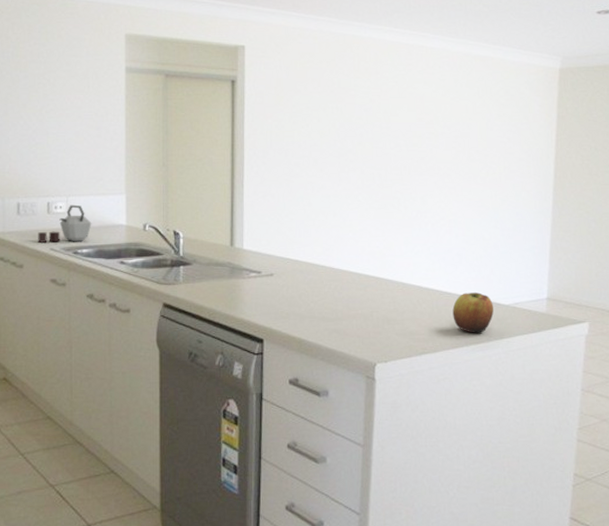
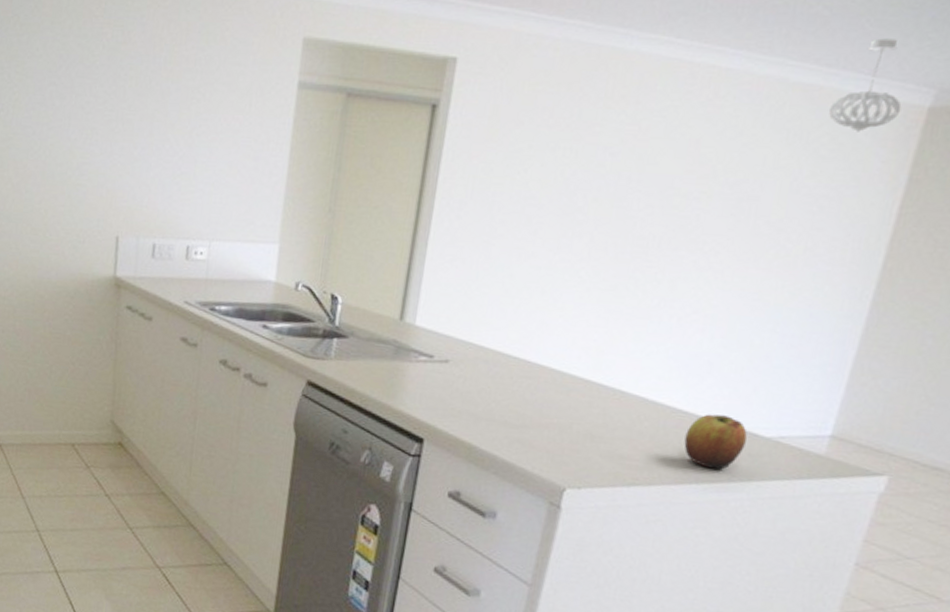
kettle: present [38,204,92,243] -> none [171,251,235,296]
pendant light: none [501,25,543,87] -> present [829,38,902,132]

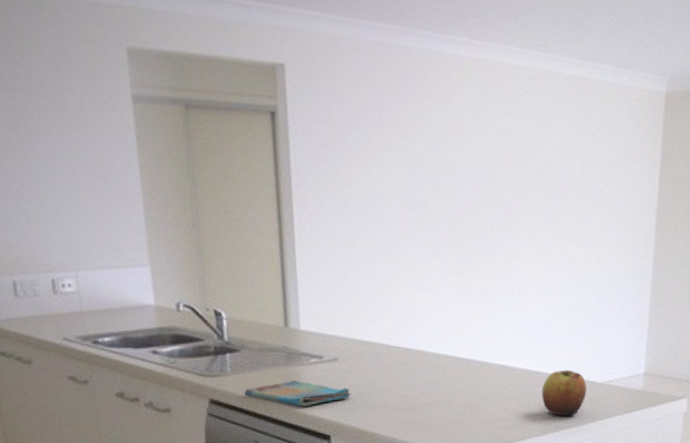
dish towel: none [343,375,456,405] -> present [244,379,351,407]
pendant light: present [829,38,902,132] -> none [598,35,647,117]

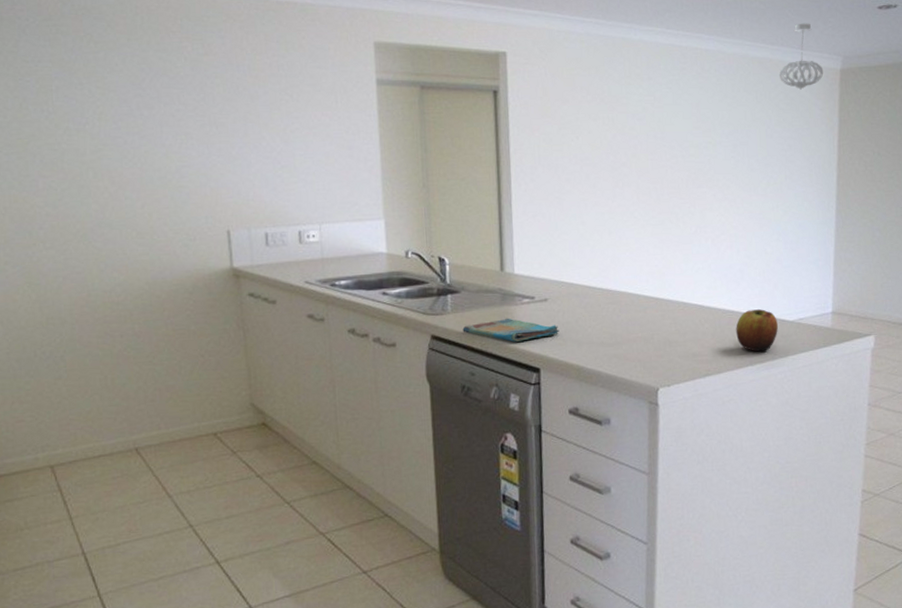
pendant light: none [598,35,647,117] -> present [779,23,824,90]

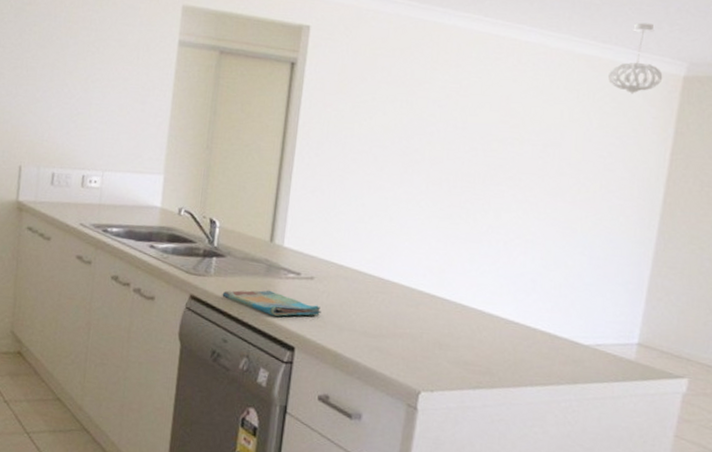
apple: present [736,309,778,352] -> none [518,324,569,374]

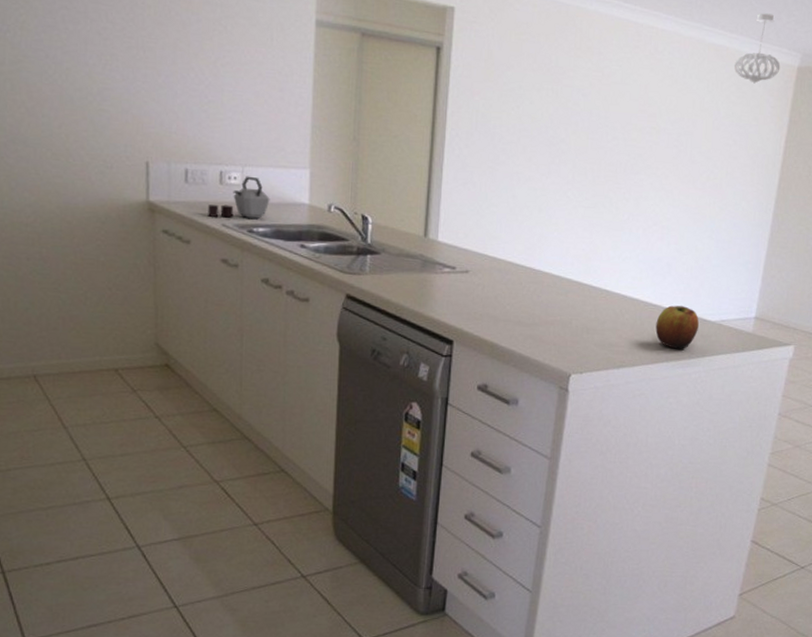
kettle: none [68,180,126,219] -> present [208,176,270,219]
dish towel: present [222,290,322,317] -> none [379,285,477,311]
apple: none [518,324,569,374] -> present [655,305,699,349]

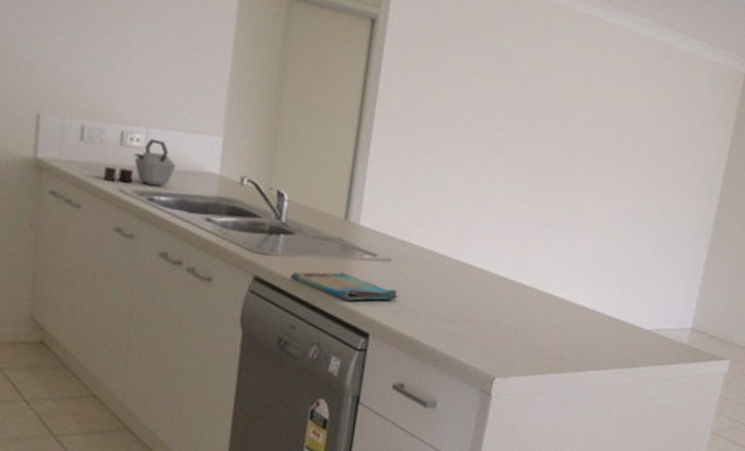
dish towel: none [379,285,477,311] -> present [290,271,398,301]
apple: present [655,305,699,349] -> none [587,310,633,358]
pendant light: present [734,13,781,84] -> none [681,15,728,87]

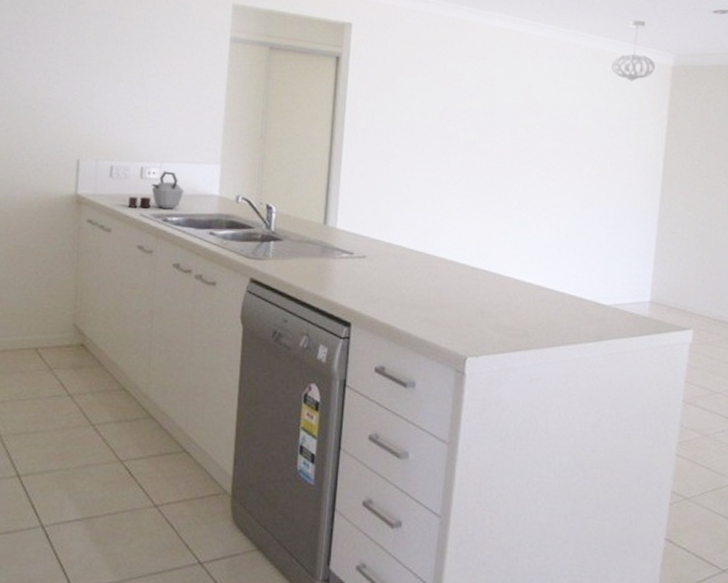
dish towel: present [290,271,398,301] -> none [281,270,374,295]
pendant light: none [681,15,728,87] -> present [612,20,656,82]

